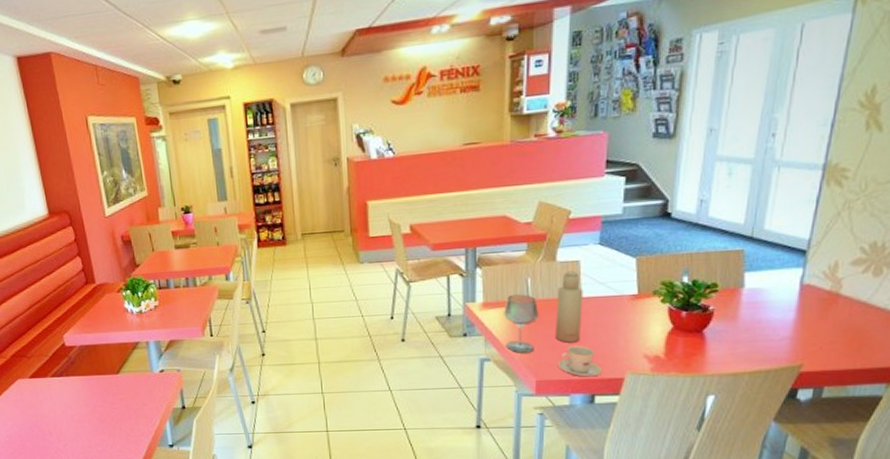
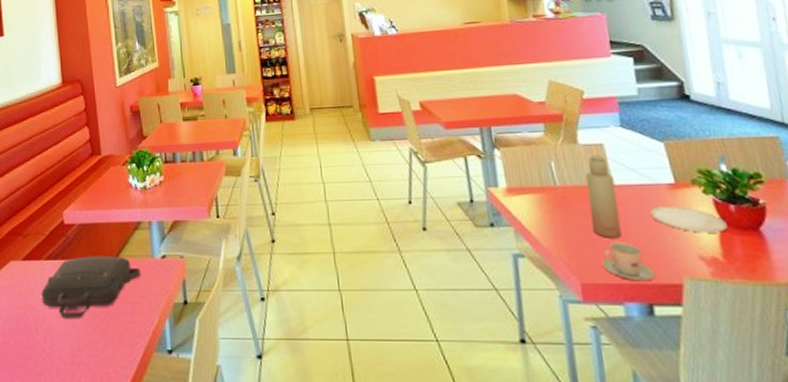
laptop bag: none [50,372,142,424] -> present [41,255,141,319]
wine glass: present [504,294,539,353] -> none [530,179,572,249]
plate: none [609,314,677,336] -> present [650,206,729,233]

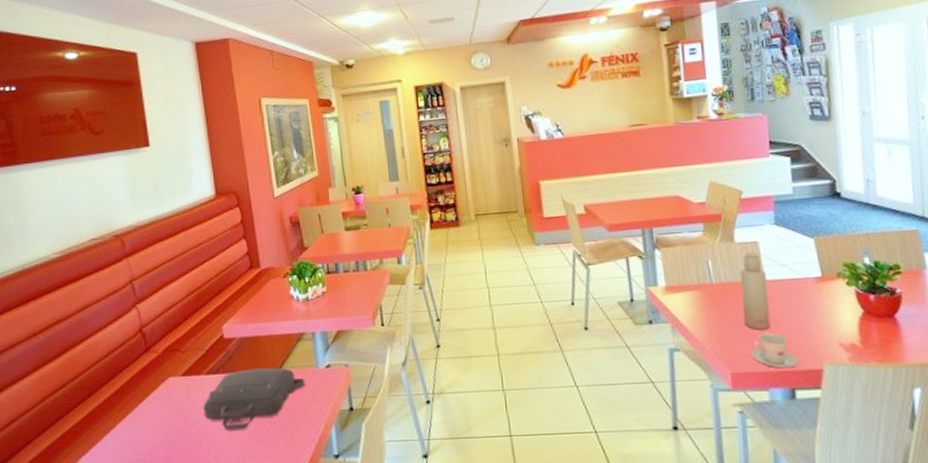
plate: present [650,206,729,233] -> none [797,298,868,322]

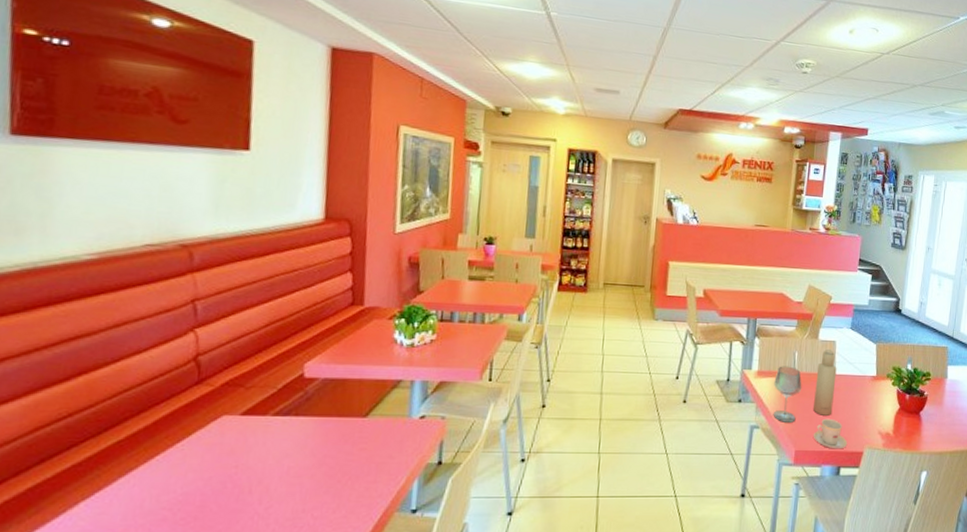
laptop bag: present [203,367,306,431] -> none [261,413,393,479]
wine glass: none [688,277,725,342] -> present [773,366,802,423]

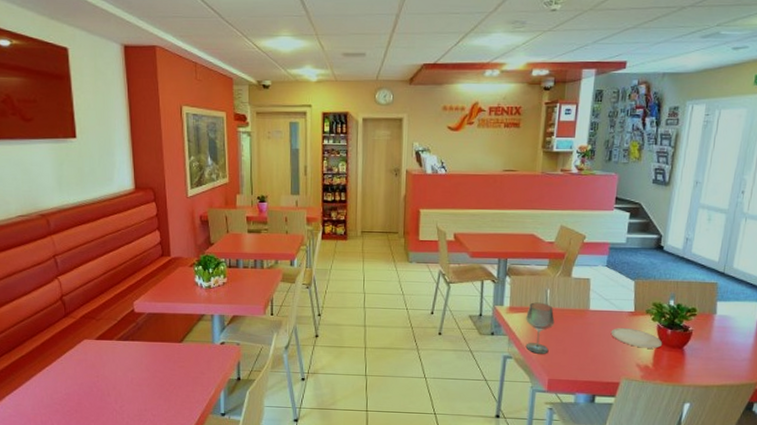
bottle: present [813,349,837,416] -> none [567,287,592,348]
teacup: present [813,418,848,449] -> none [566,351,603,380]
plate: none [855,393,902,415] -> present [610,328,663,349]

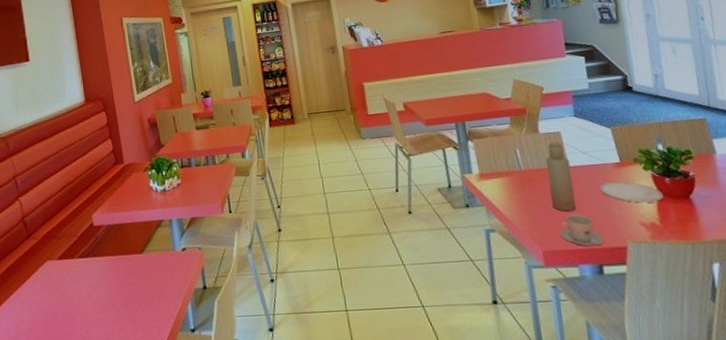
wine glass: present [525,302,555,354] -> none [499,164,535,223]
teacup: none [566,351,603,380] -> present [559,214,605,247]
bottle: none [567,287,592,348] -> present [546,141,577,212]

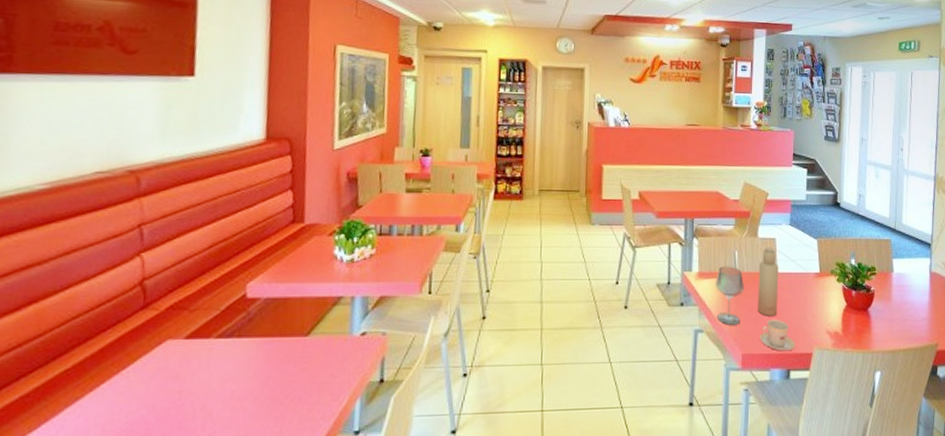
wine glass: none [499,164,535,223] -> present [716,266,744,325]
plate: present [599,181,665,203] -> none [799,291,849,313]

